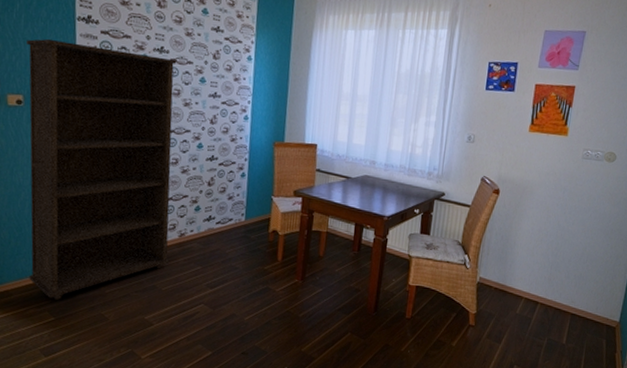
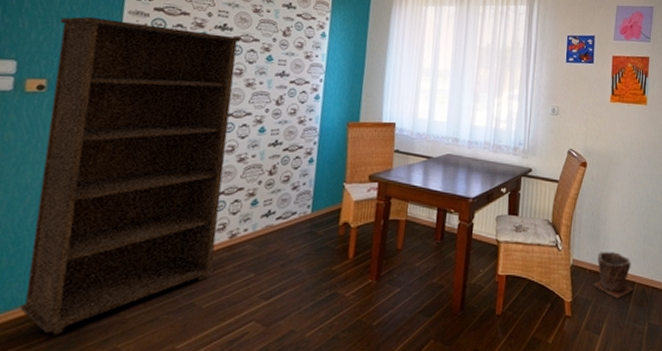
plant pot: none [497,272,537,315] -> present [593,251,634,299]

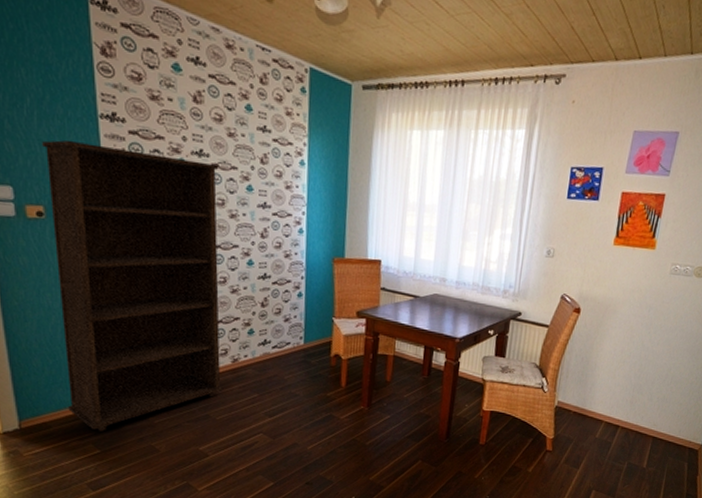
plant pot: present [593,251,634,299] -> none [576,395,618,439]

